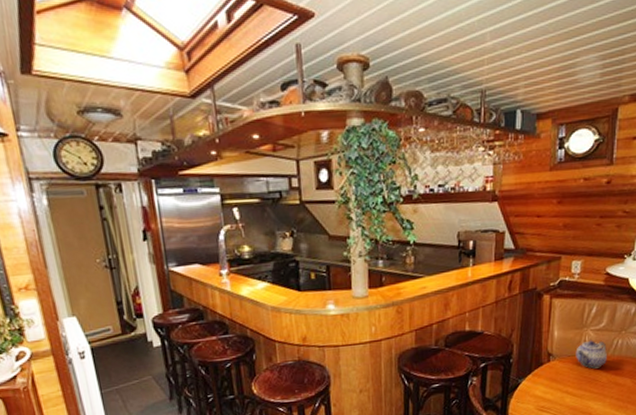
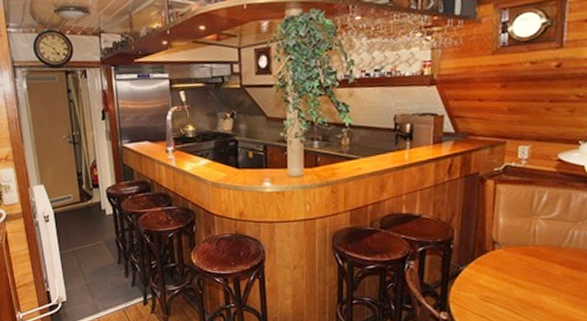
teapot: present [575,340,607,369] -> none [524,229,561,260]

